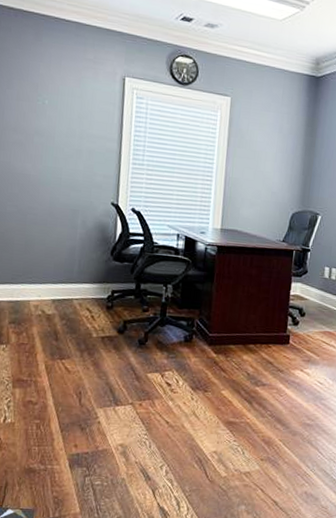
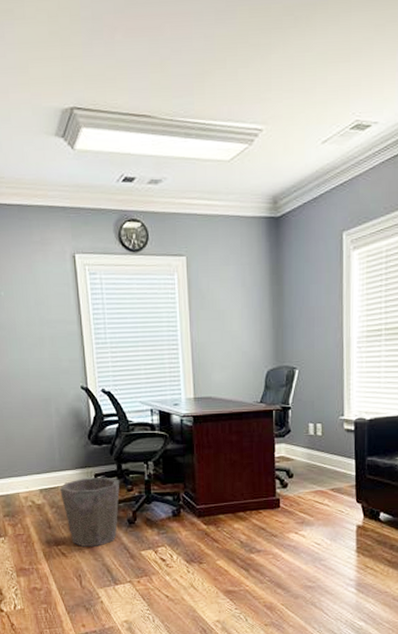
waste bin: none [73,293,137,364] -> present [60,477,120,547]

